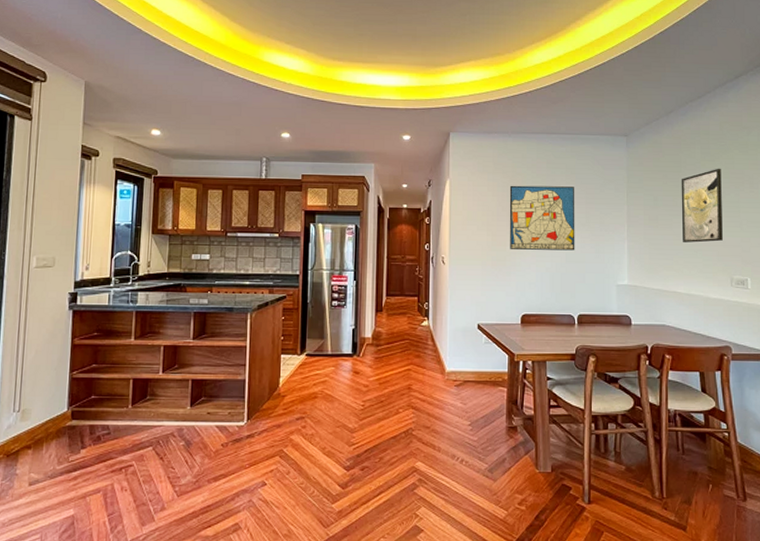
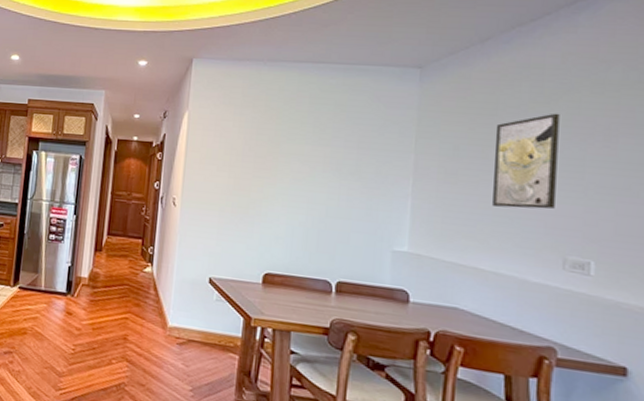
wall art: present [509,185,575,251] -> none [255,121,344,204]

